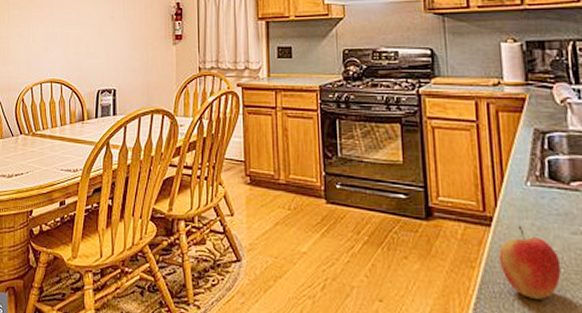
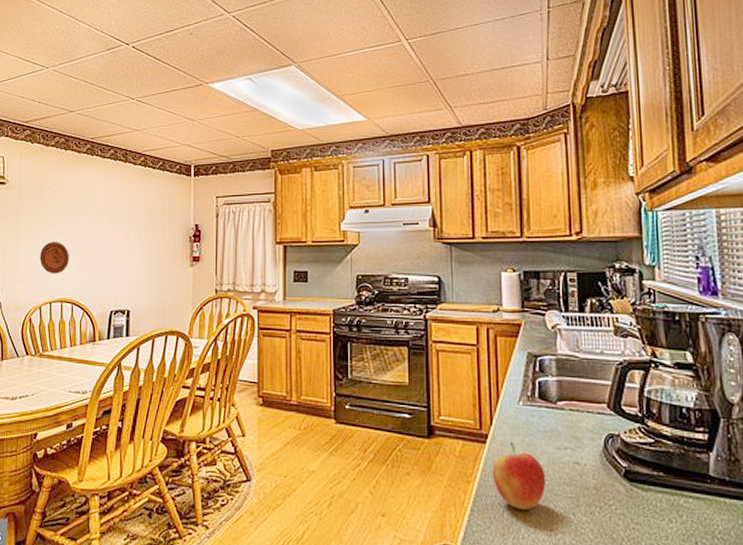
decorative plate: none [30,24,58,56] -> present [40,242,70,274]

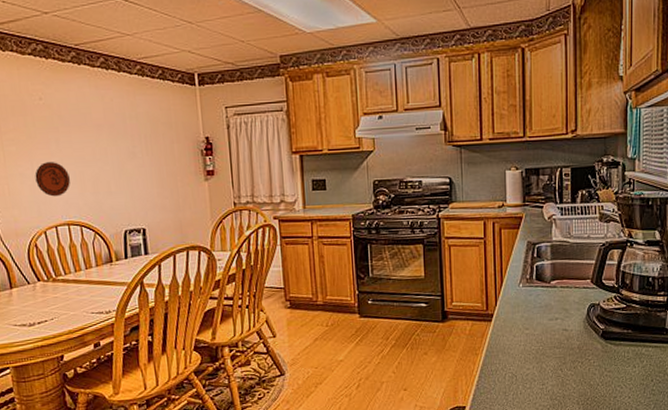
apple: present [492,442,546,510] -> none [496,318,540,372]

